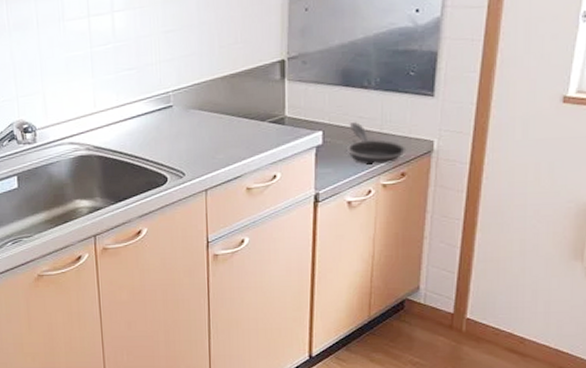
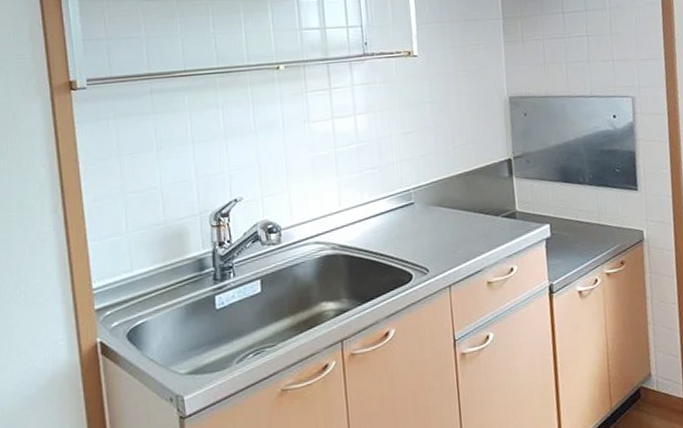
frying pan: present [346,122,405,165] -> none [571,215,622,255]

